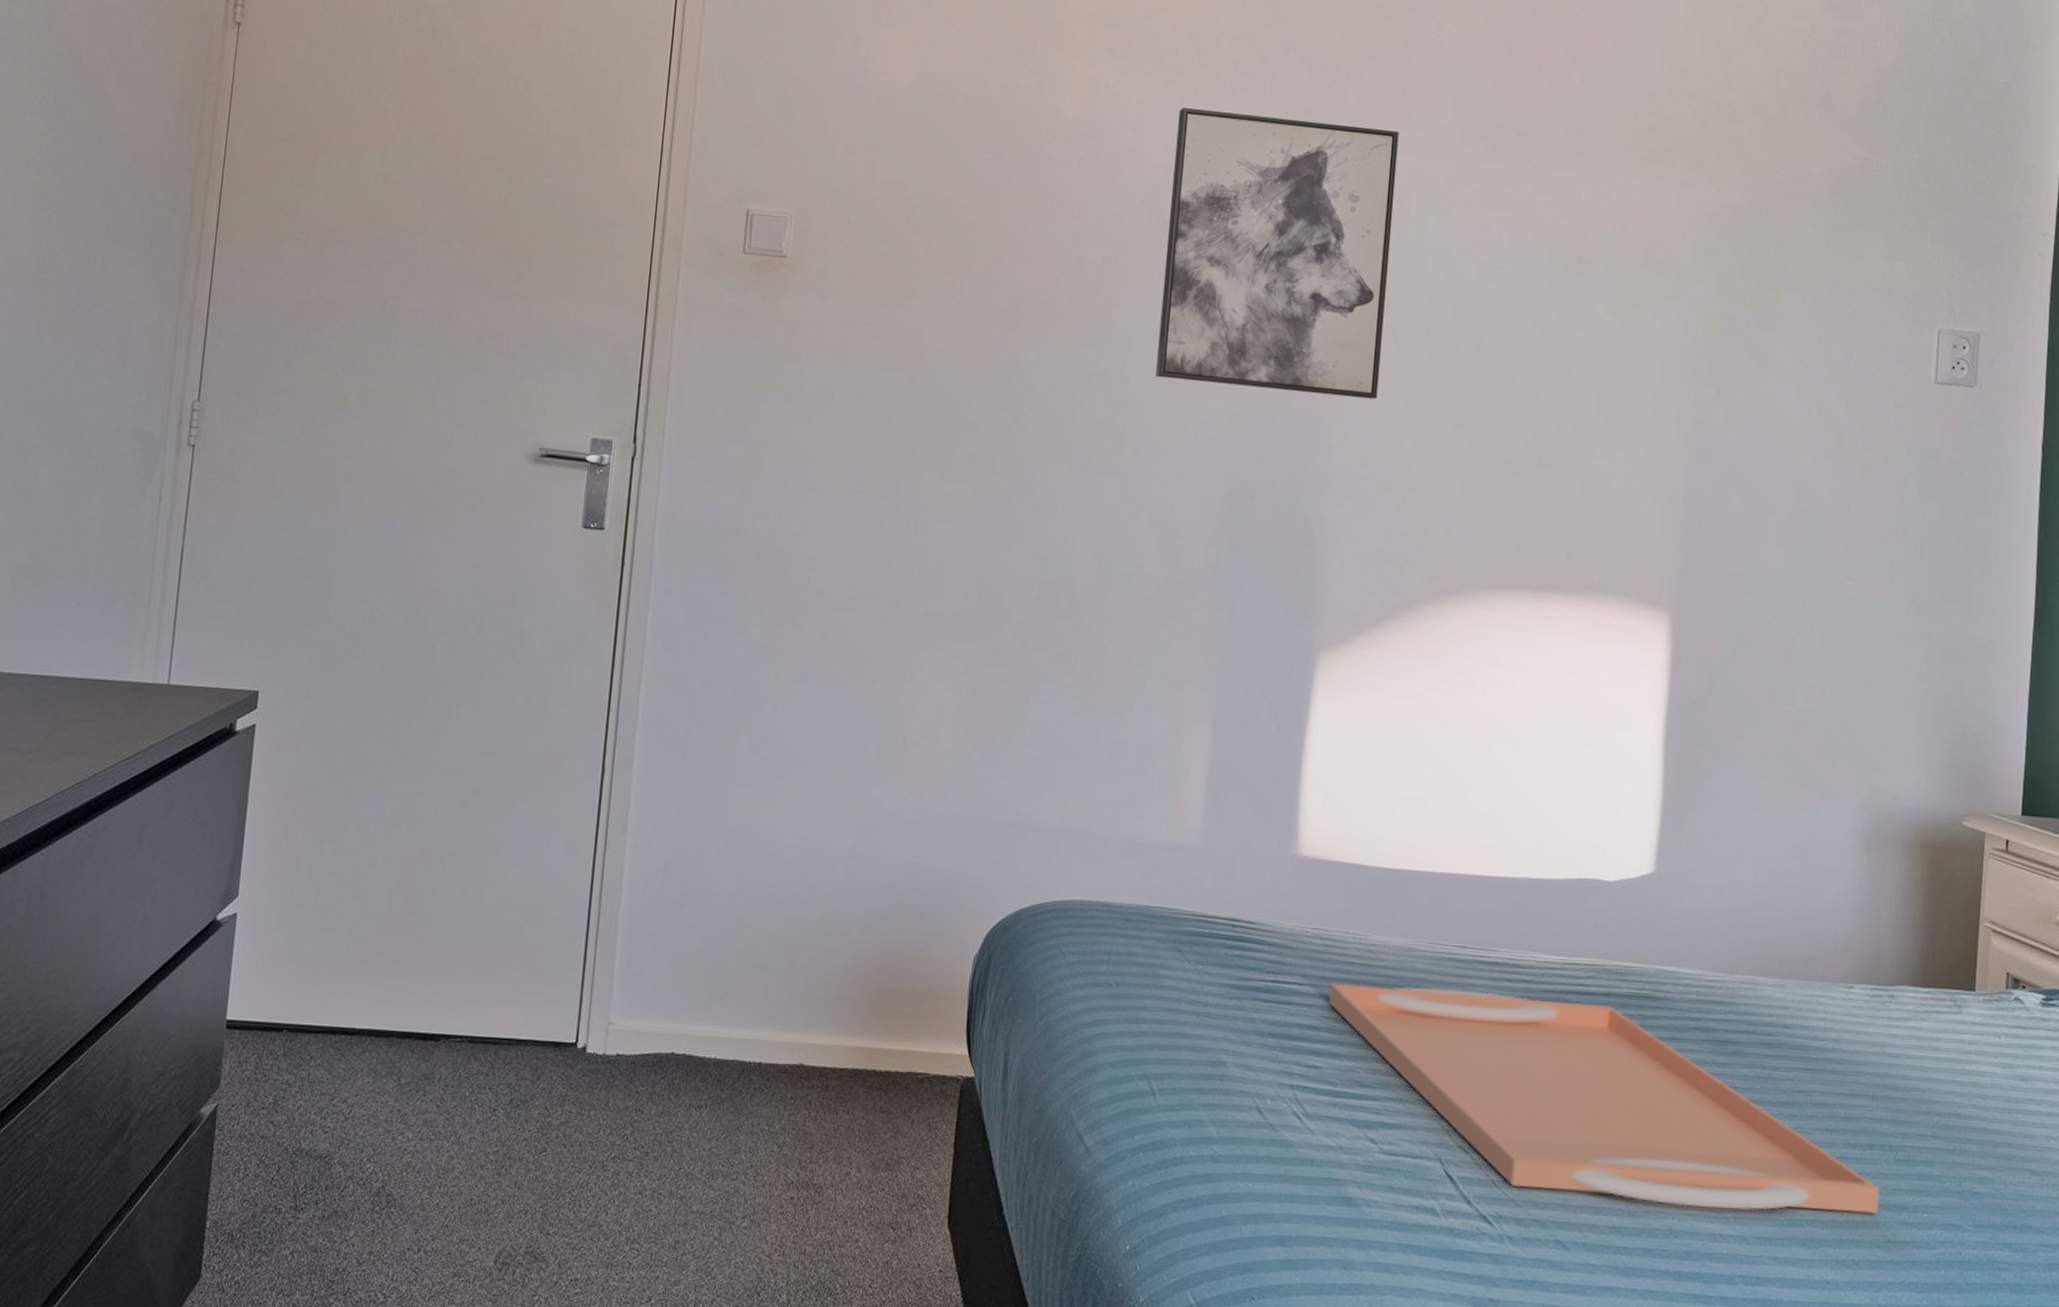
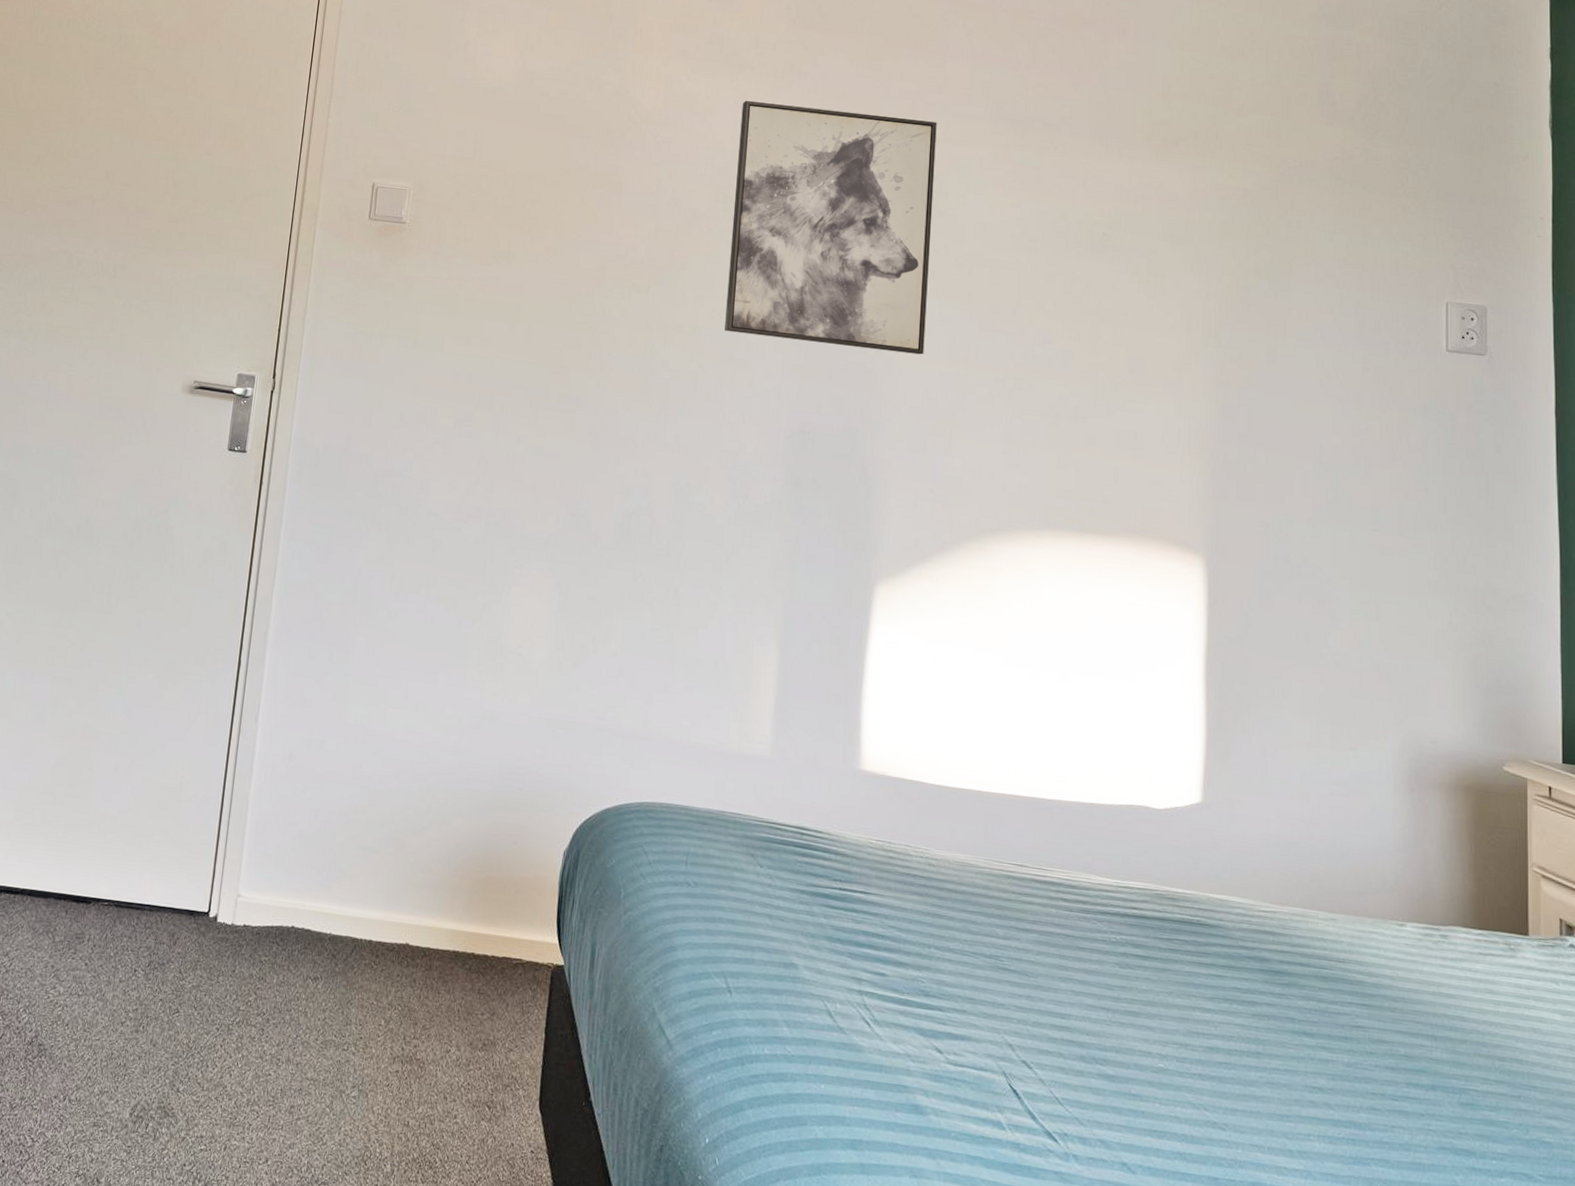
serving tray: present [1329,983,1880,1214] -> none [894,893,1446,1158]

